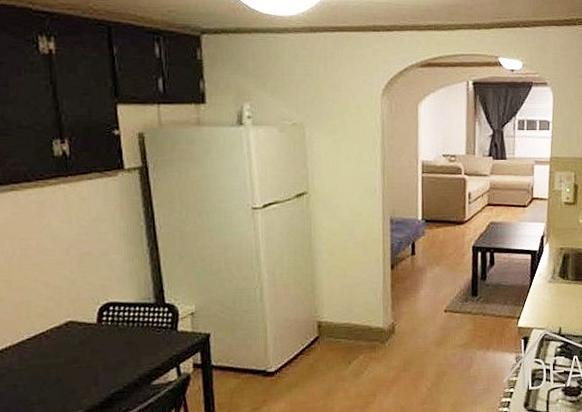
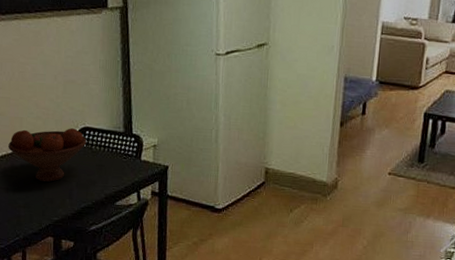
fruit bowl: none [13,305,112,371] -> present [8,128,87,182]

